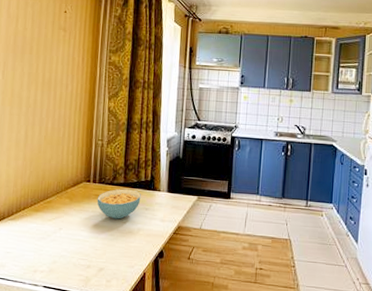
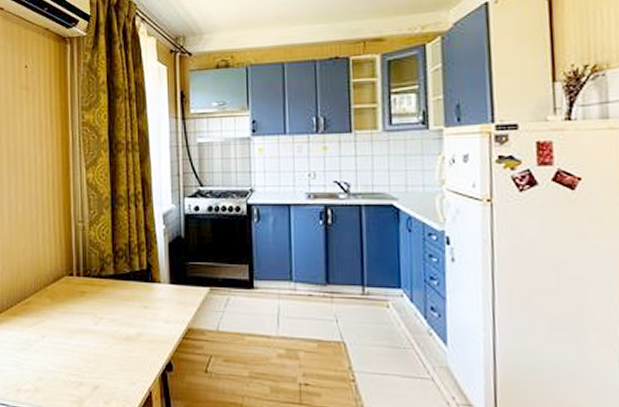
cereal bowl: present [97,189,141,220] -> none [83,282,137,322]

